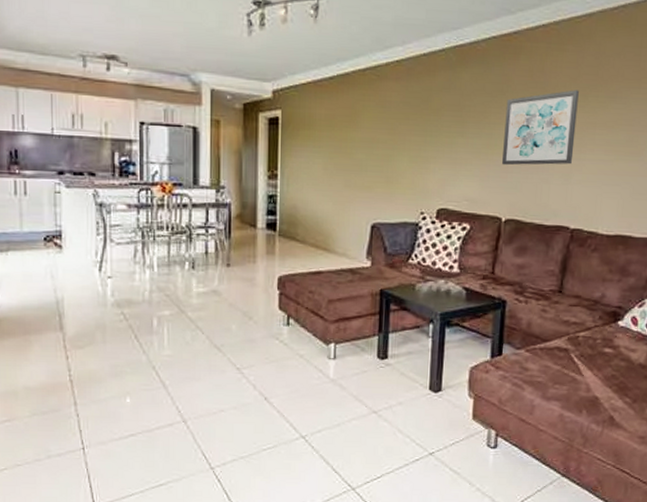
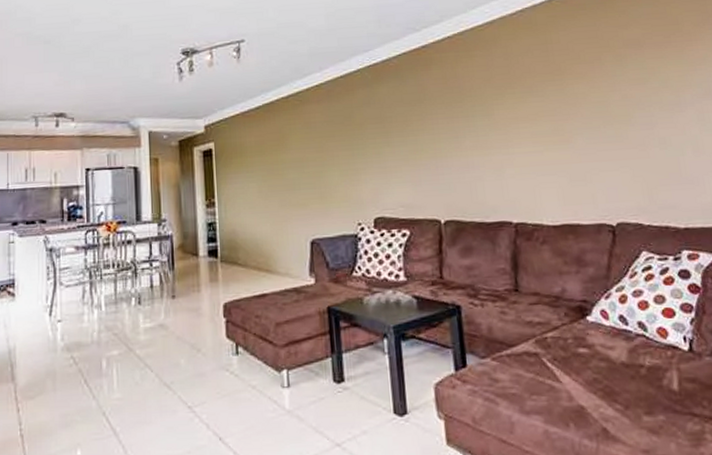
wall art: present [502,90,579,166] -> none [426,90,502,168]

